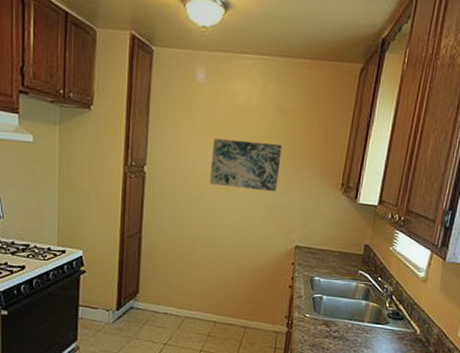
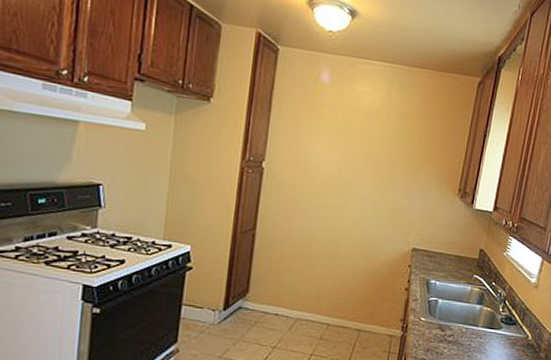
wall art: present [209,138,282,192] -> none [328,138,403,194]

